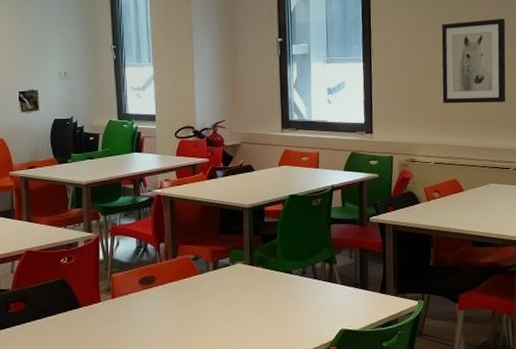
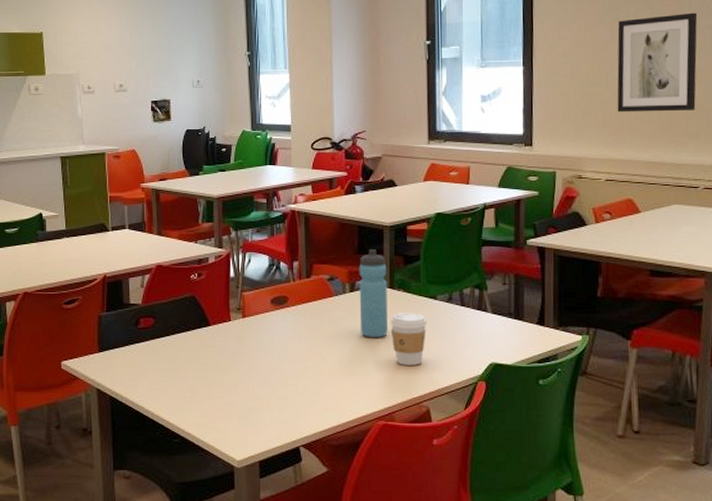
water bottle: none [221,230,249,311] -> present [359,249,388,337]
coffee cup: none [251,286,284,336] -> present [390,312,427,365]

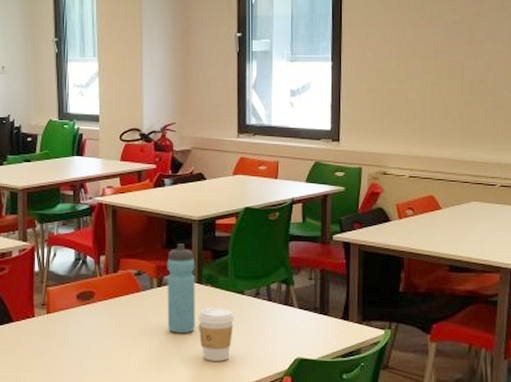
wall art: present [617,12,698,113] -> none [421,14,497,111]

